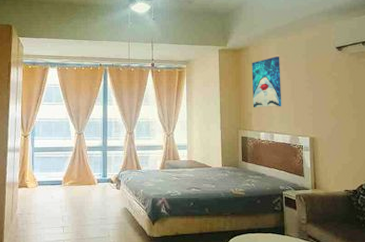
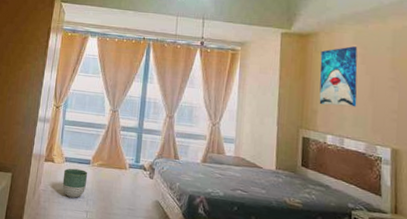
planter: none [37,190,61,217] -> present [62,168,88,198]

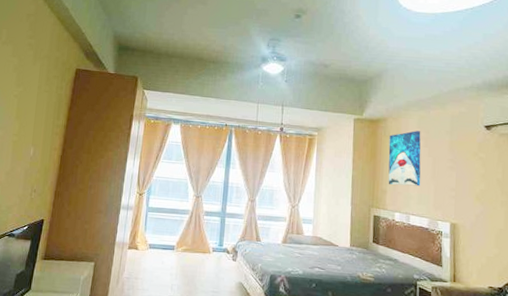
planter: present [62,168,88,198] -> none [146,254,172,284]

